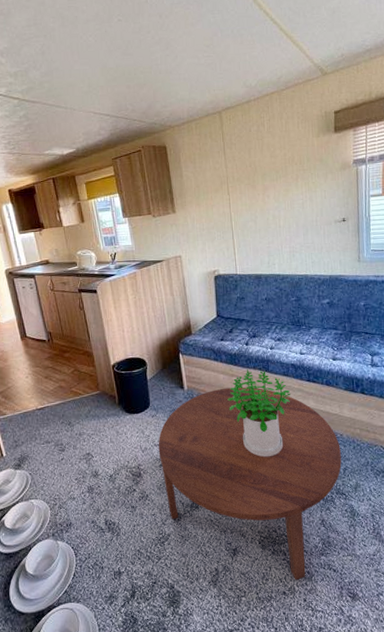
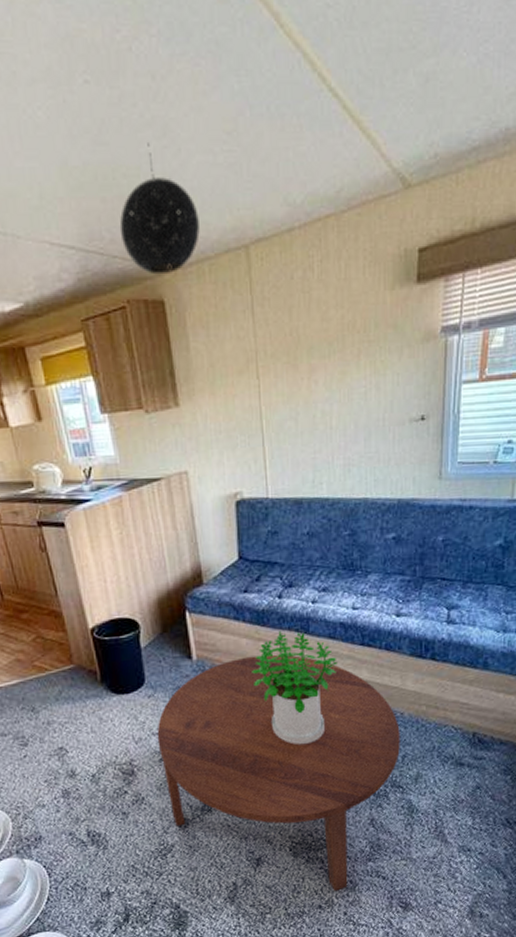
pendant light: none [138,53,189,131] -> present [119,143,200,275]

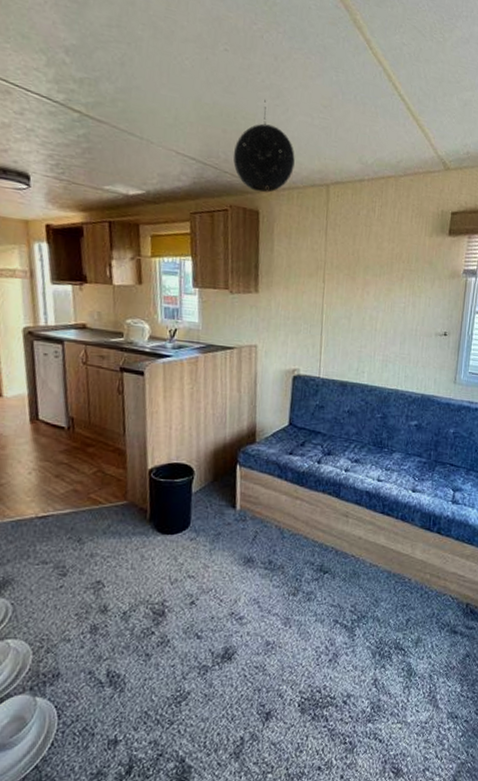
coffee table: present [157,654,400,892] -> none [191,512,407,753]
potted plant: present [252,631,337,745] -> none [286,493,360,601]

